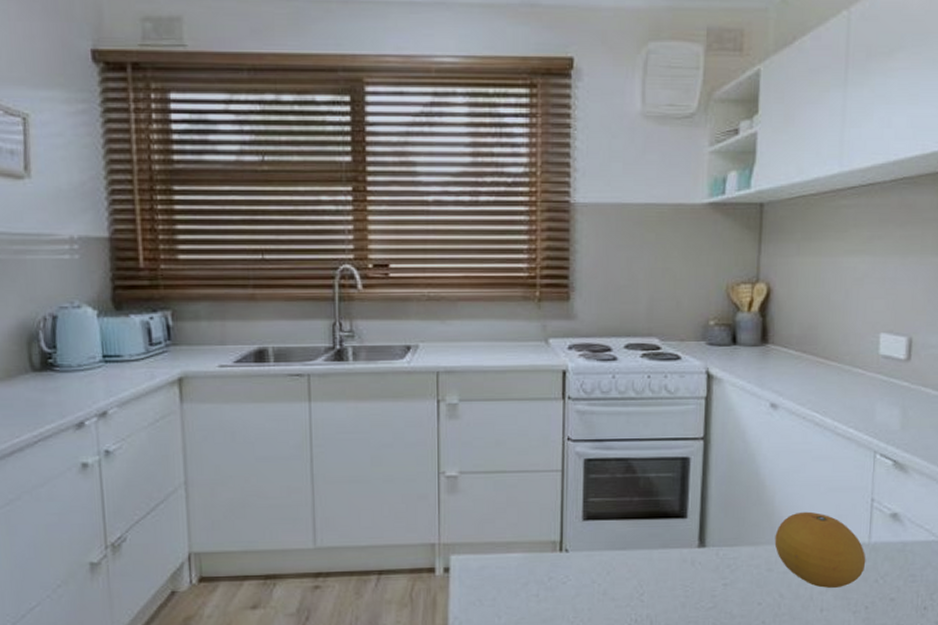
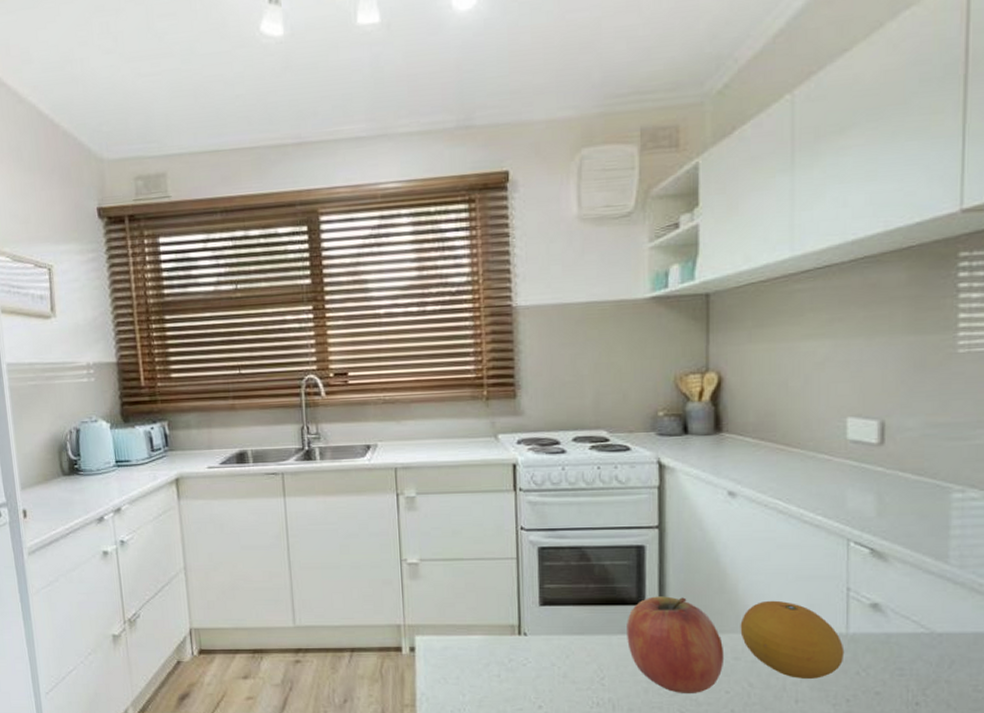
fruit: none [668,509,759,607] -> present [627,596,725,693]

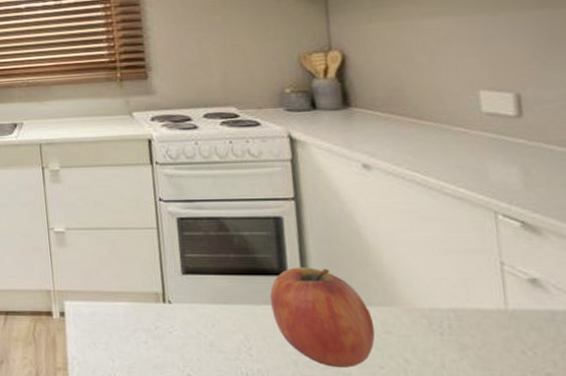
fruit: present [740,600,845,679] -> none [388,273,506,357]

